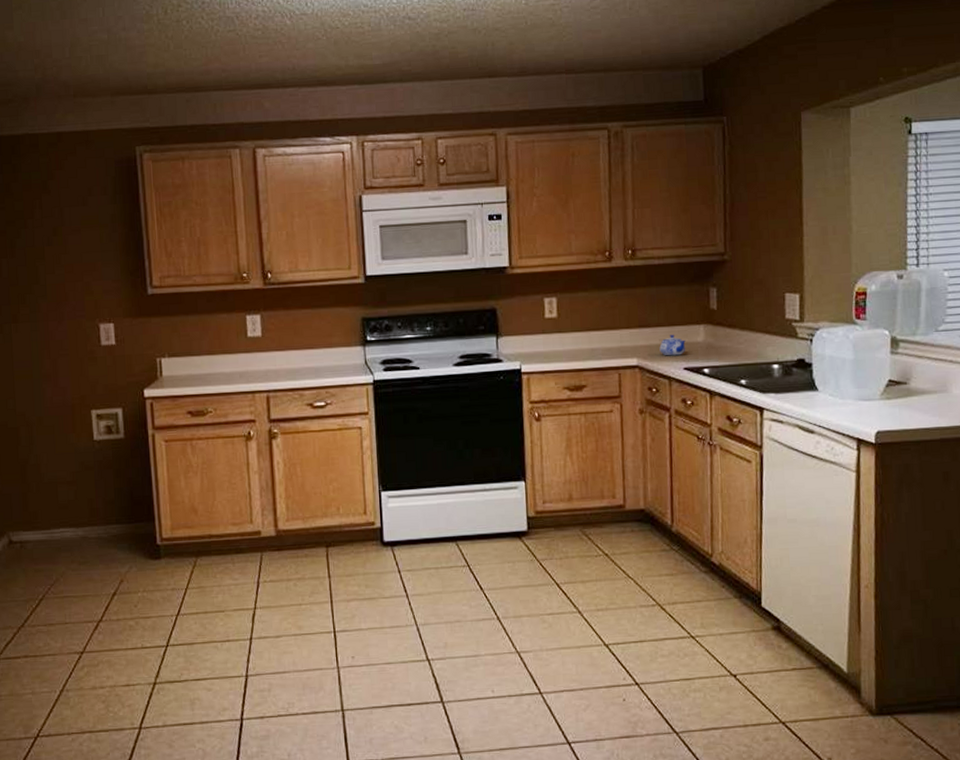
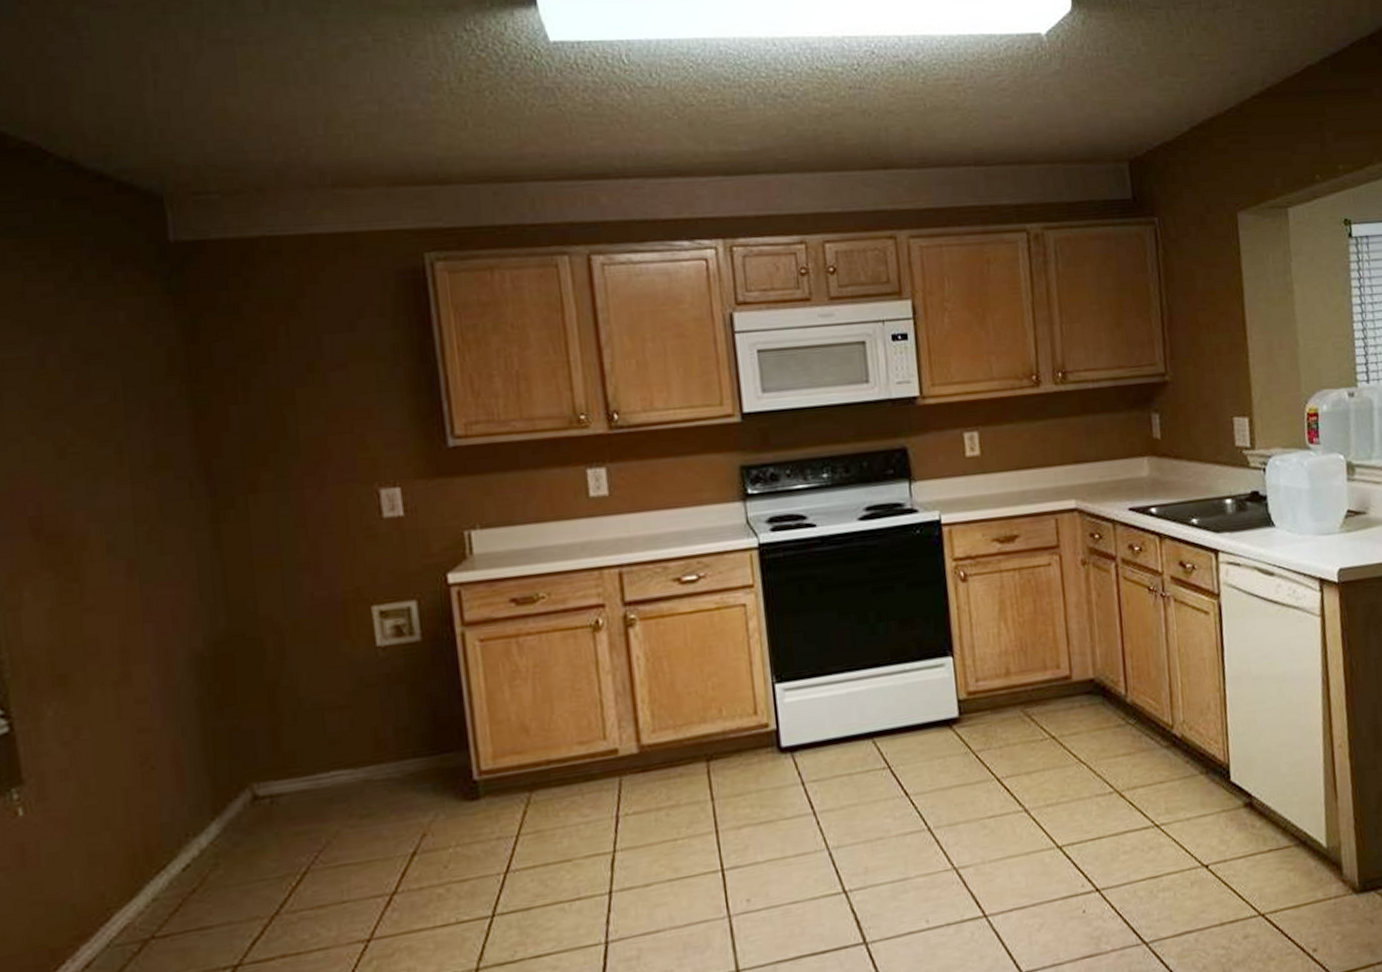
teapot: present [659,334,686,356] -> none [1099,469,1130,496]

